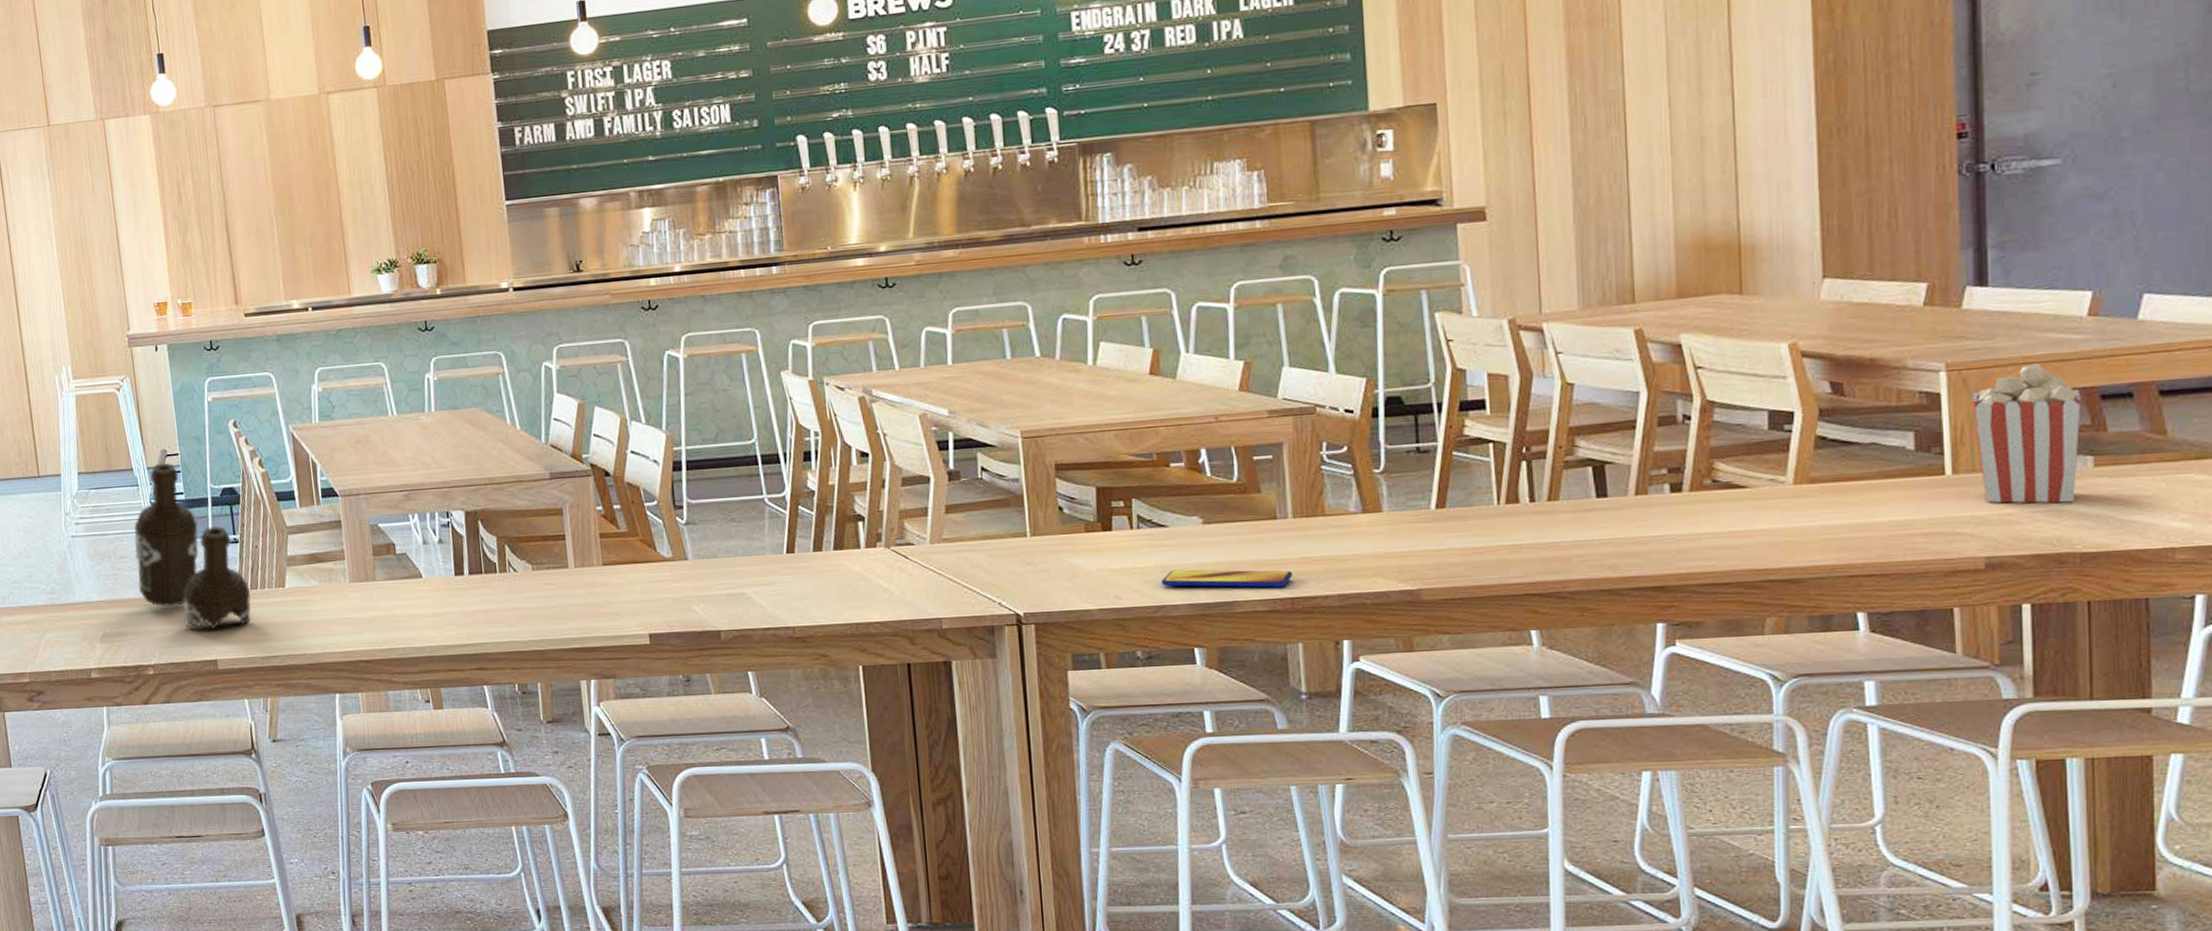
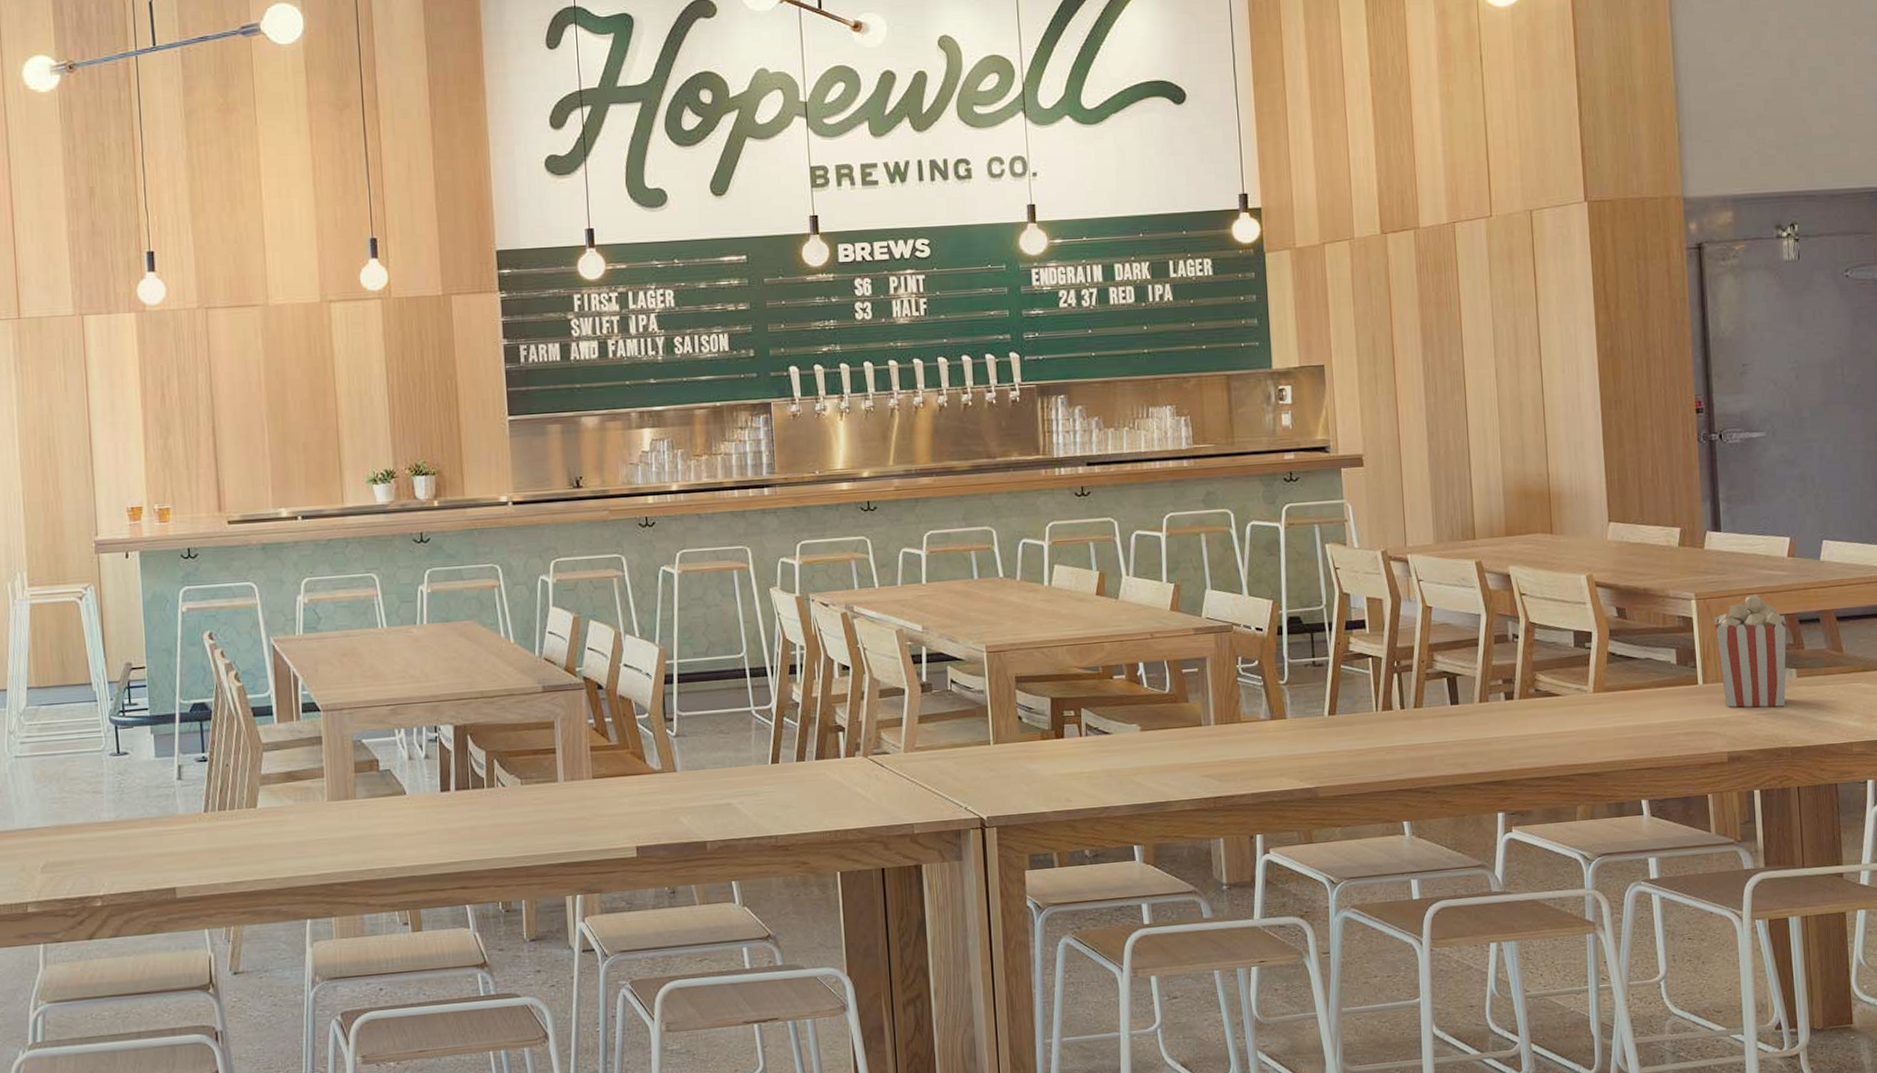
beer bottle: present [133,462,251,630] -> none [88,676,218,855]
smartphone: present [1161,569,1292,588] -> none [1105,772,1215,789]

